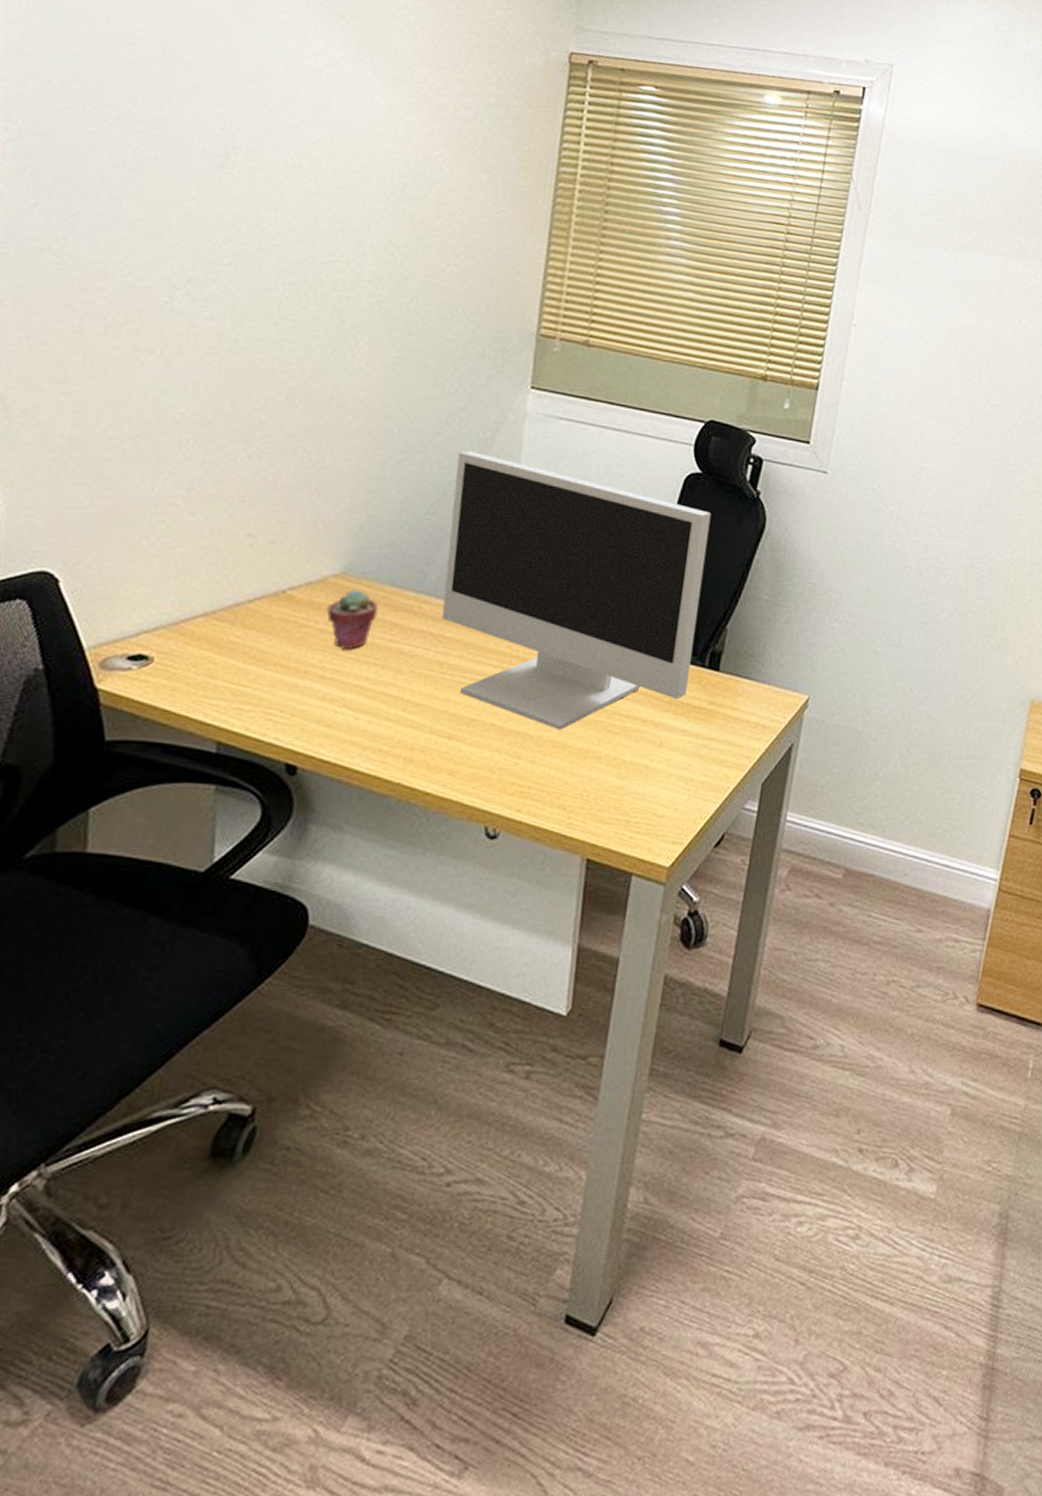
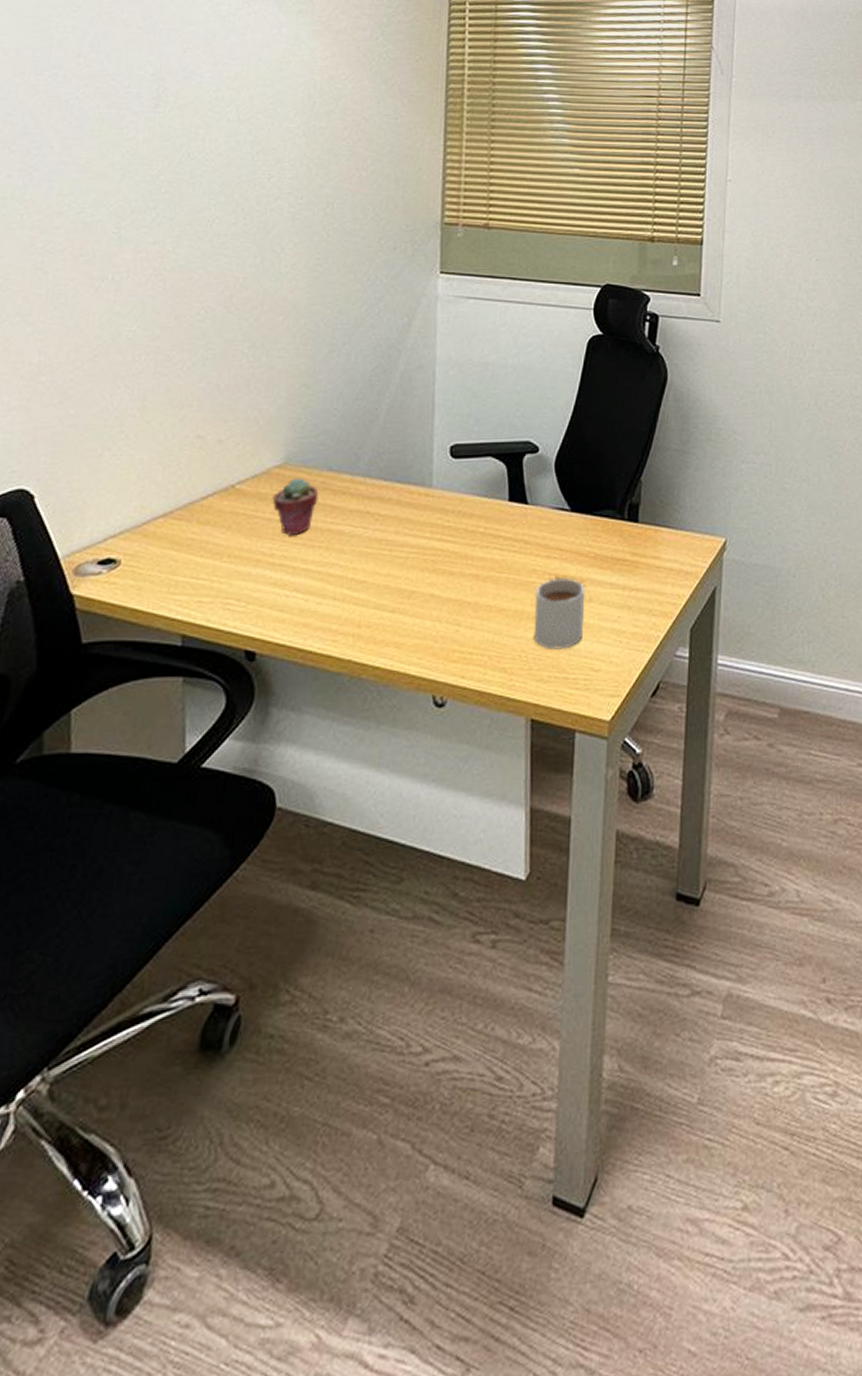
monitor: present [441,450,712,731] -> none [376,337,616,595]
mug: none [598,720,656,792] -> present [534,579,584,650]

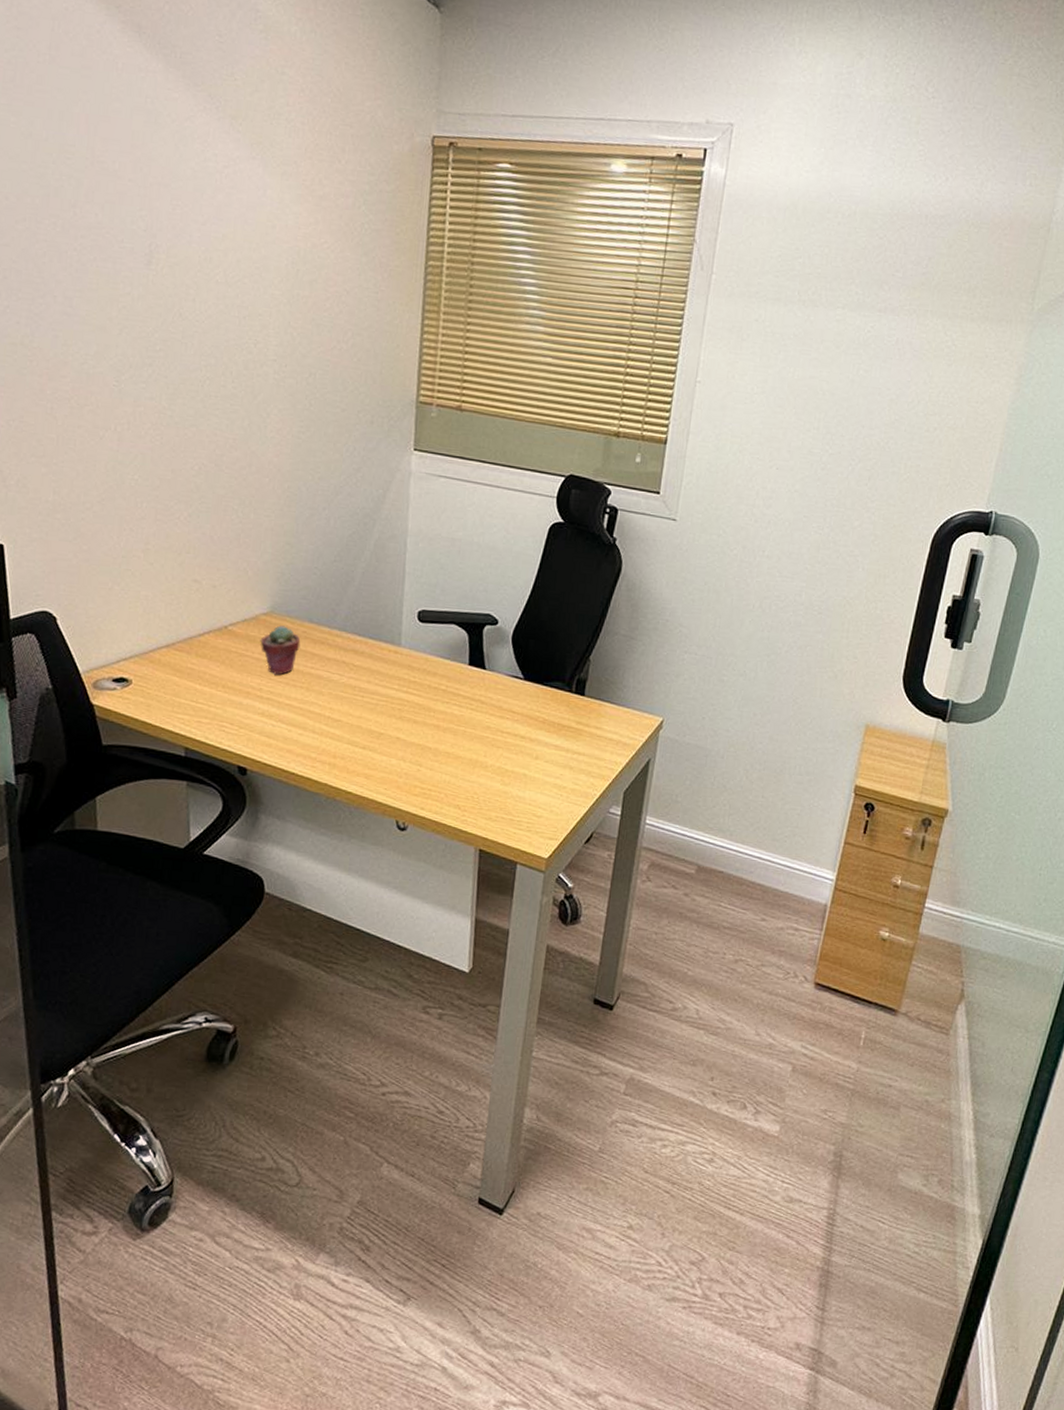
mug: present [534,579,584,650] -> none [485,736,532,796]

